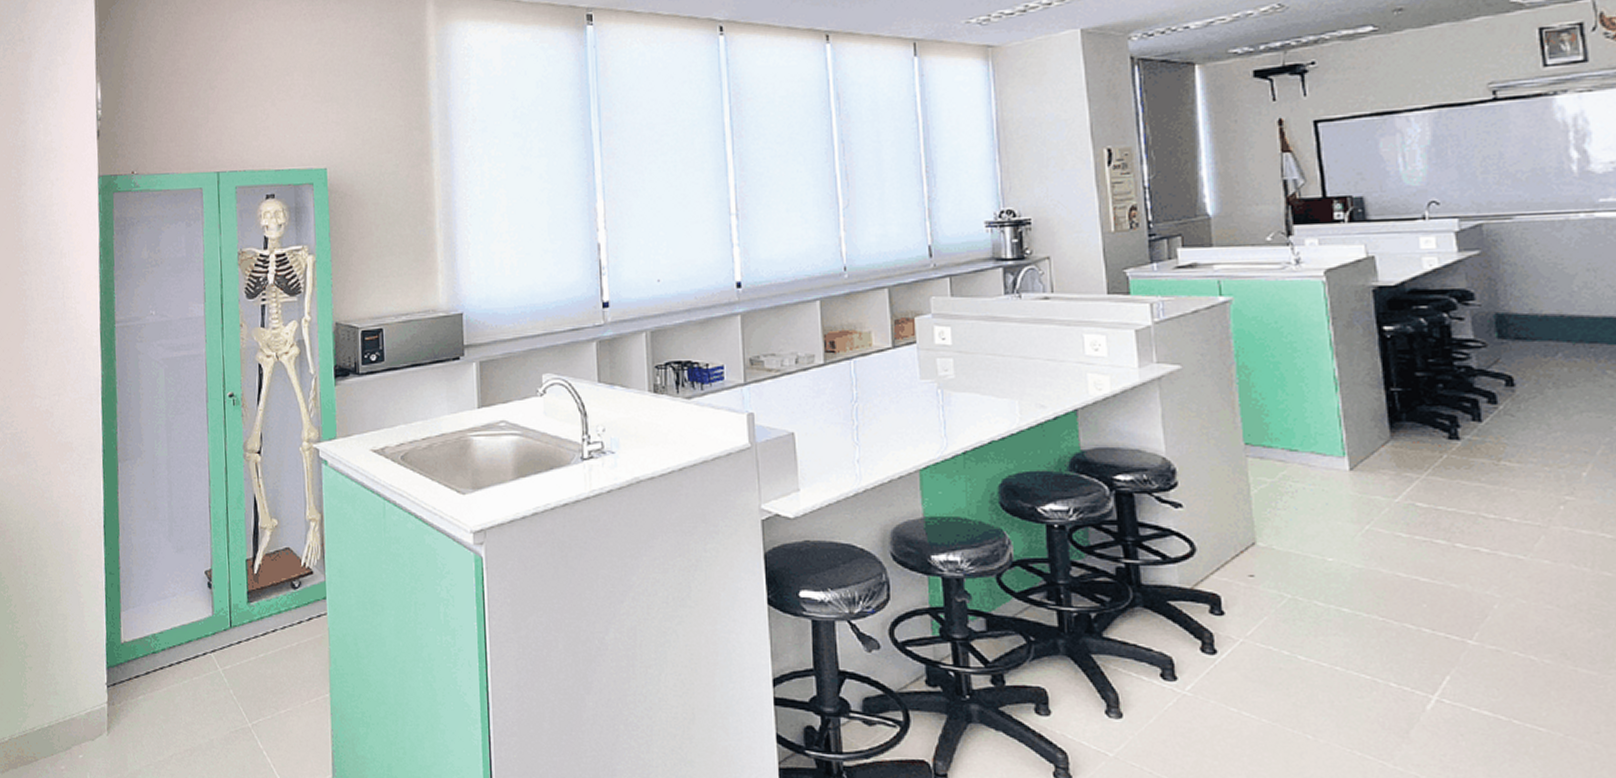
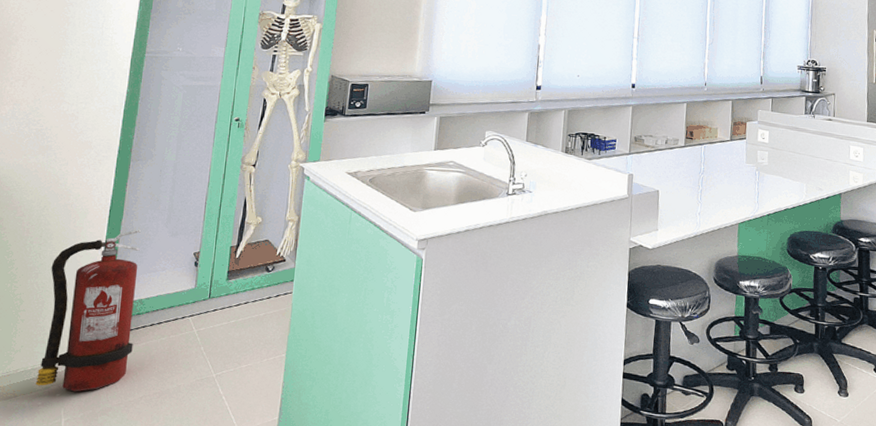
fire extinguisher: none [51,547,154,752] -> present [35,229,142,392]

